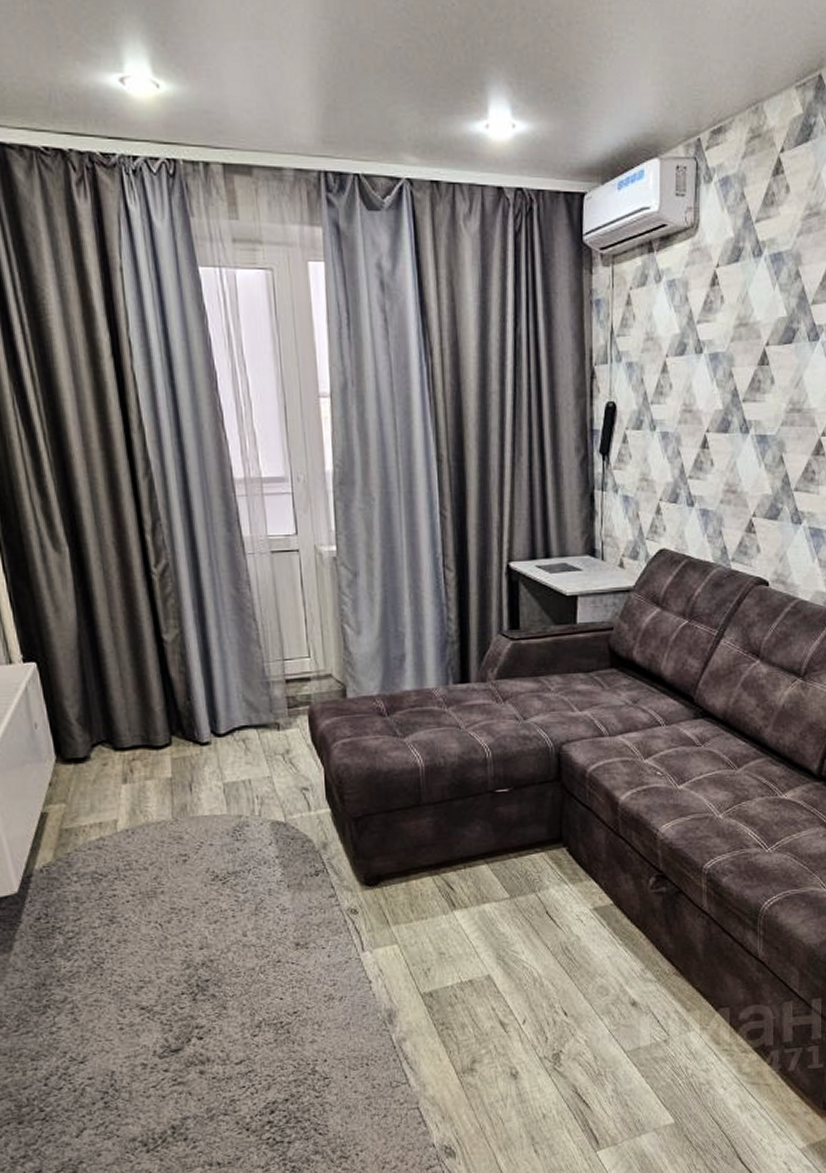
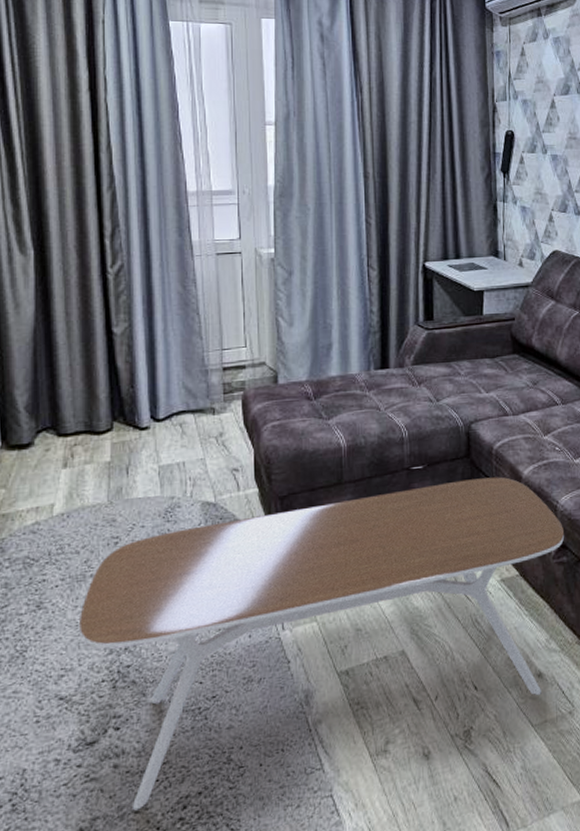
coffee table: none [154,802,663,1113] -> present [80,477,564,811]

